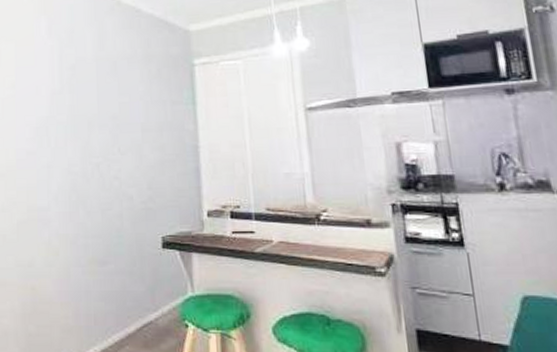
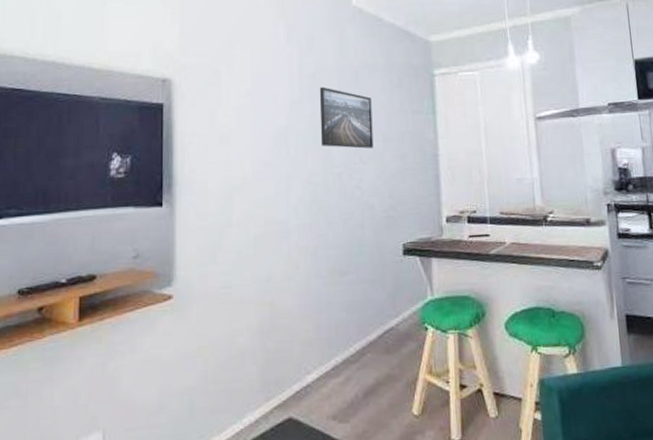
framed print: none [79,78,132,139] -> present [319,86,374,149]

